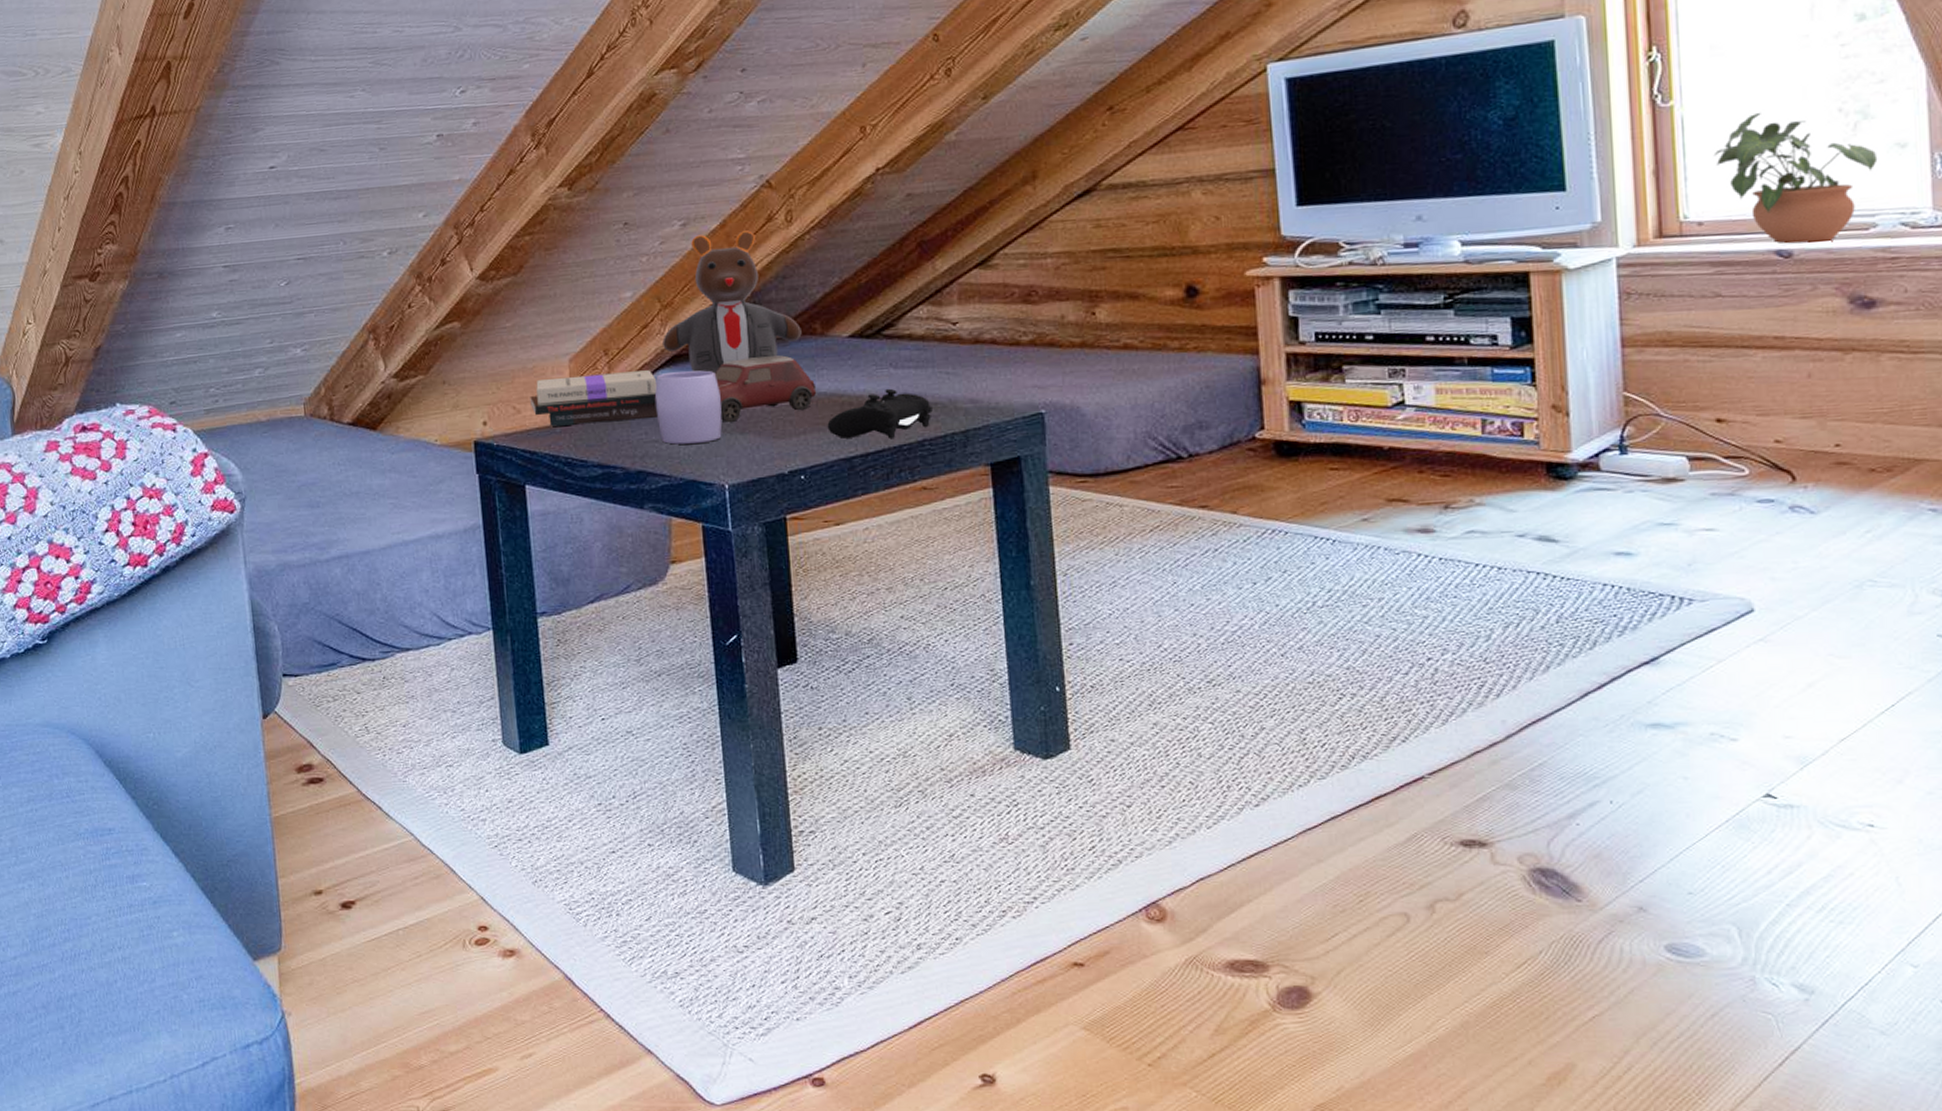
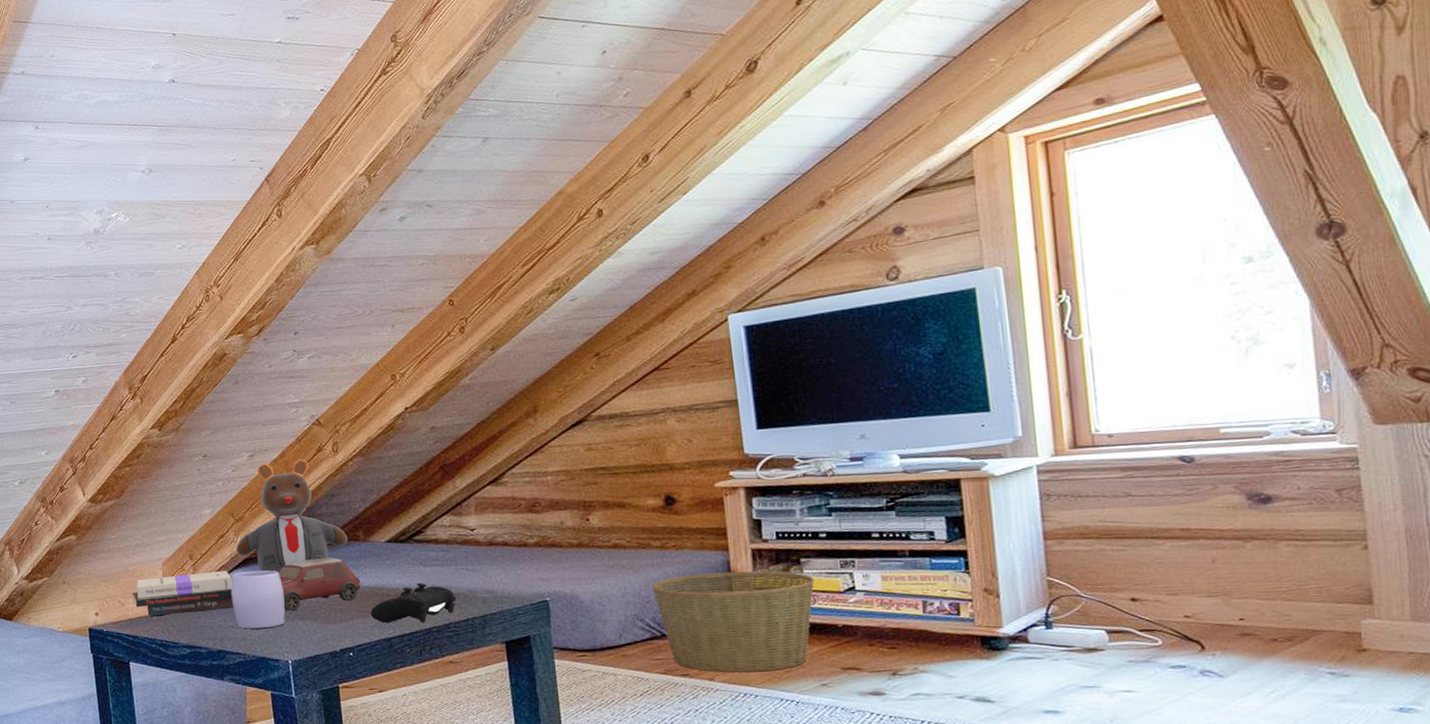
basket: none [1168,380,1358,504] -> present [652,571,814,673]
potted plant: present [1713,112,1878,245] -> none [1120,341,1269,452]

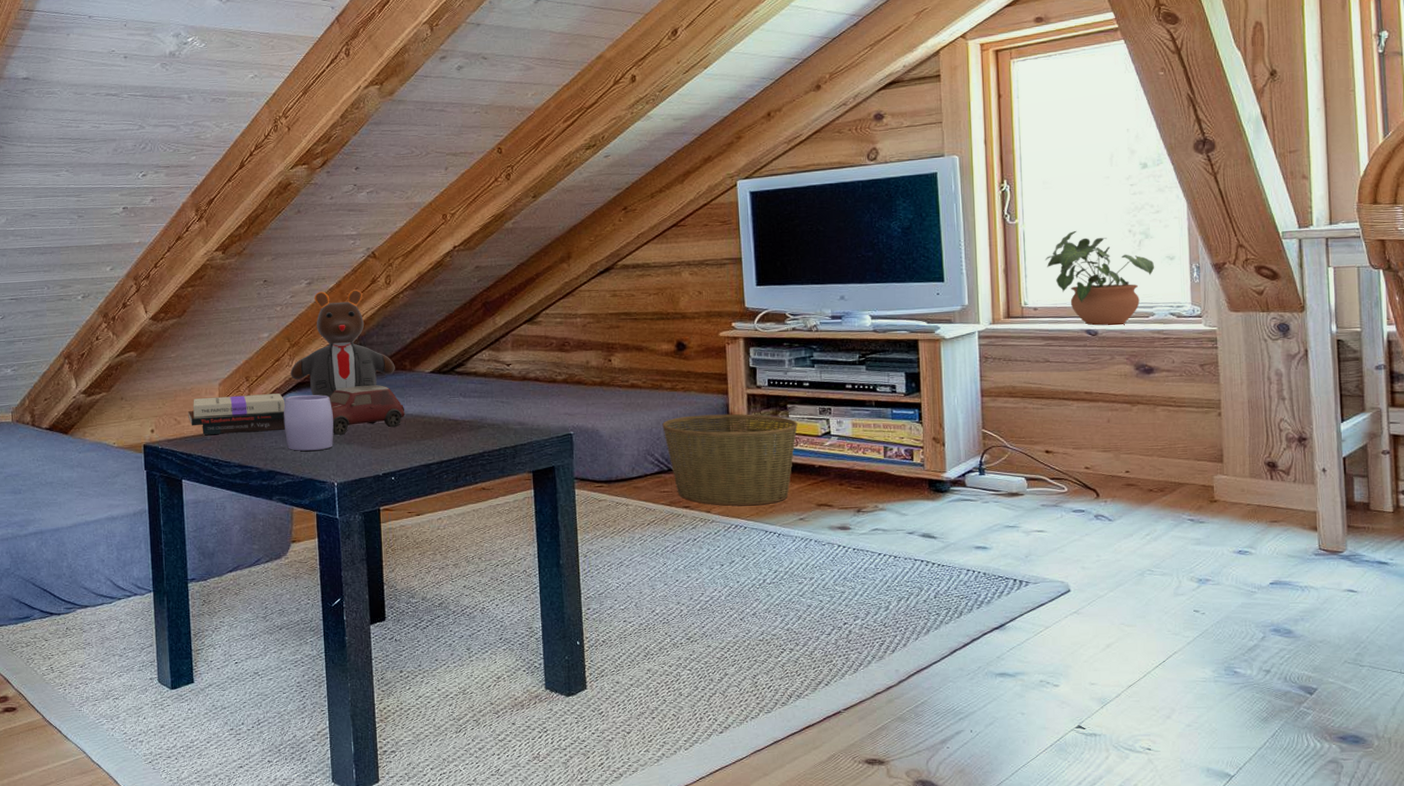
game controller: present [370,582,456,623] -> none [412,412,491,451]
potted plant: none [1120,341,1269,452] -> present [1045,230,1155,326]

